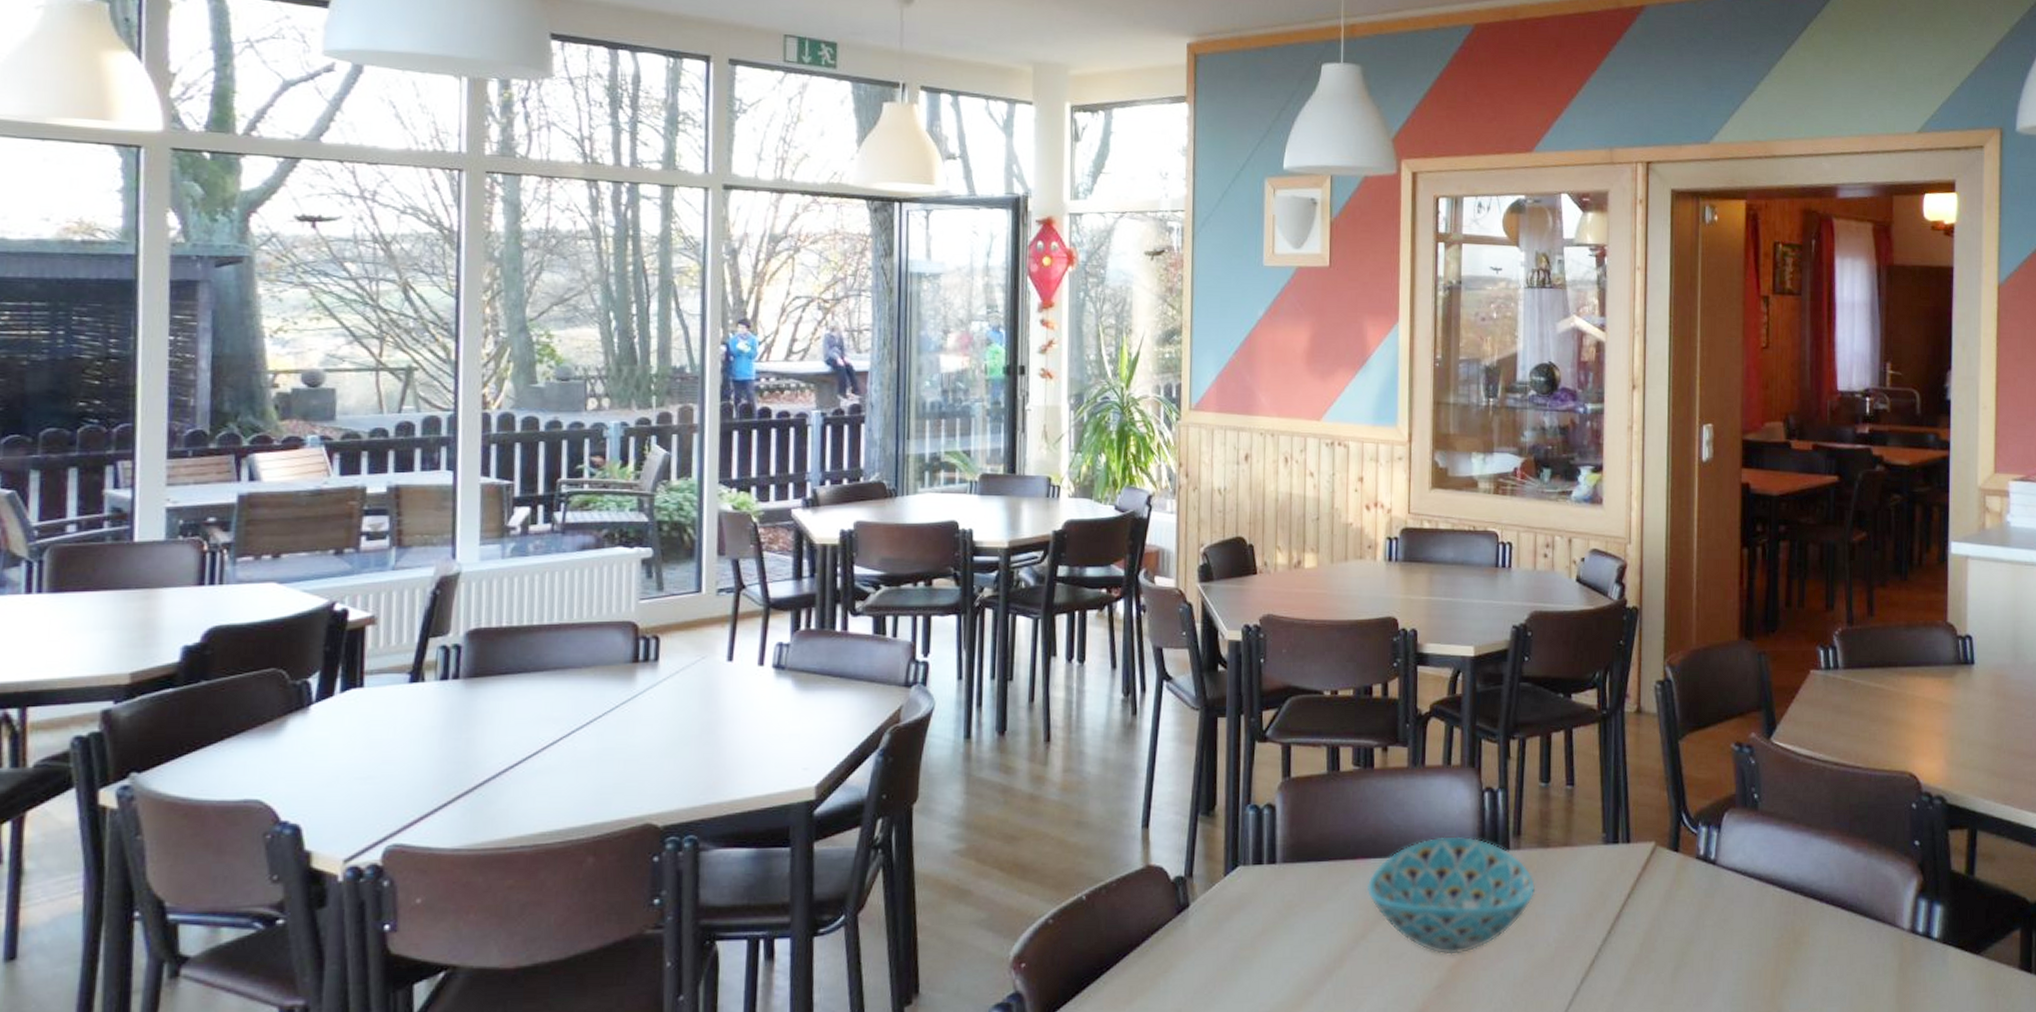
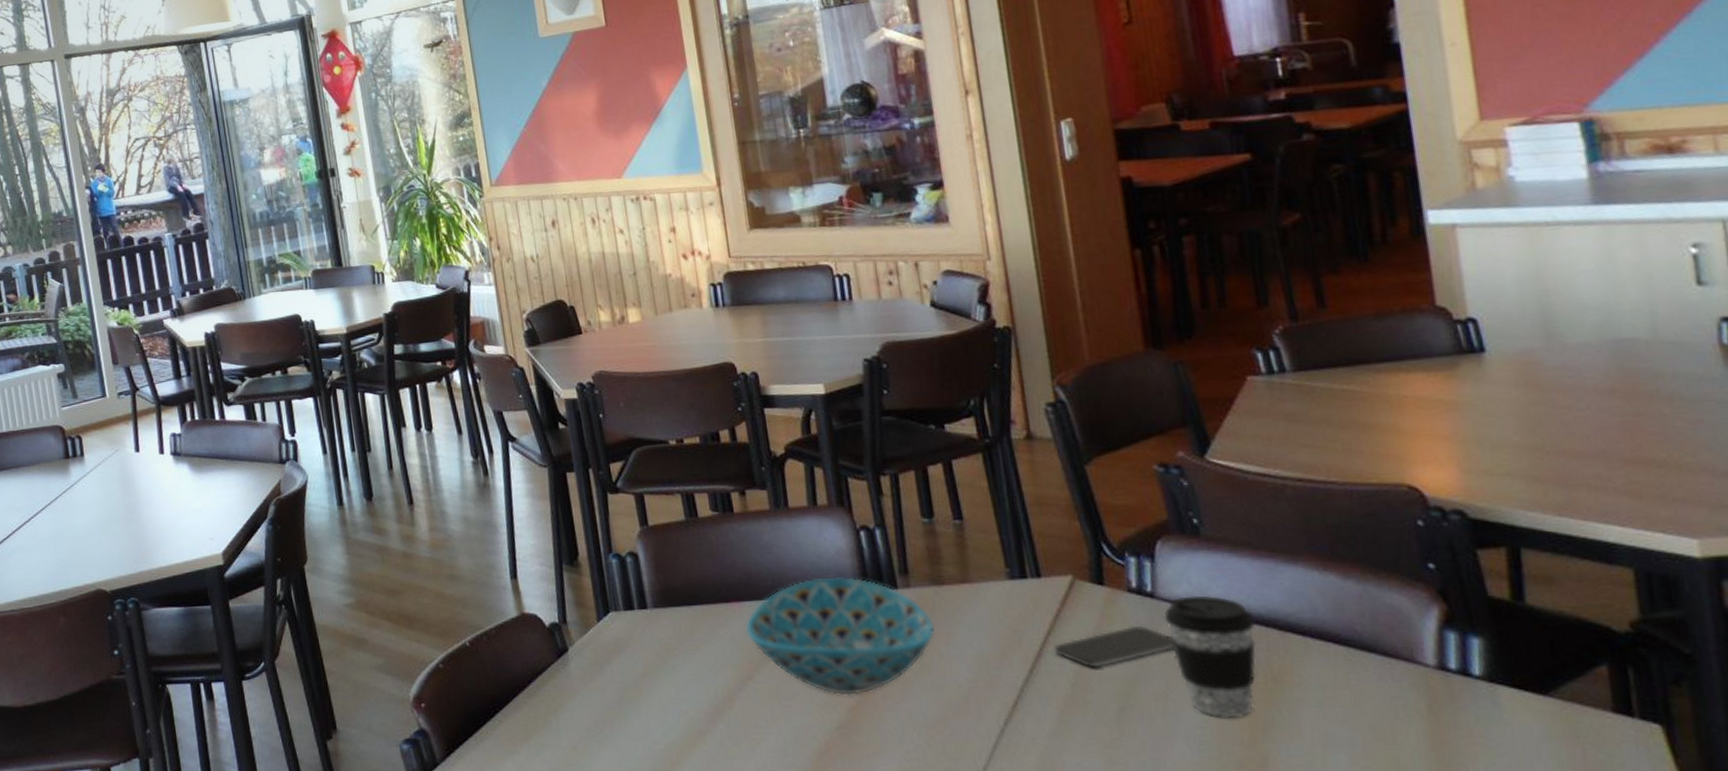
smartphone: none [1631,890,1725,928] -> present [1053,625,1175,667]
coffee cup: none [1721,863,1788,976] -> present [1163,595,1257,719]

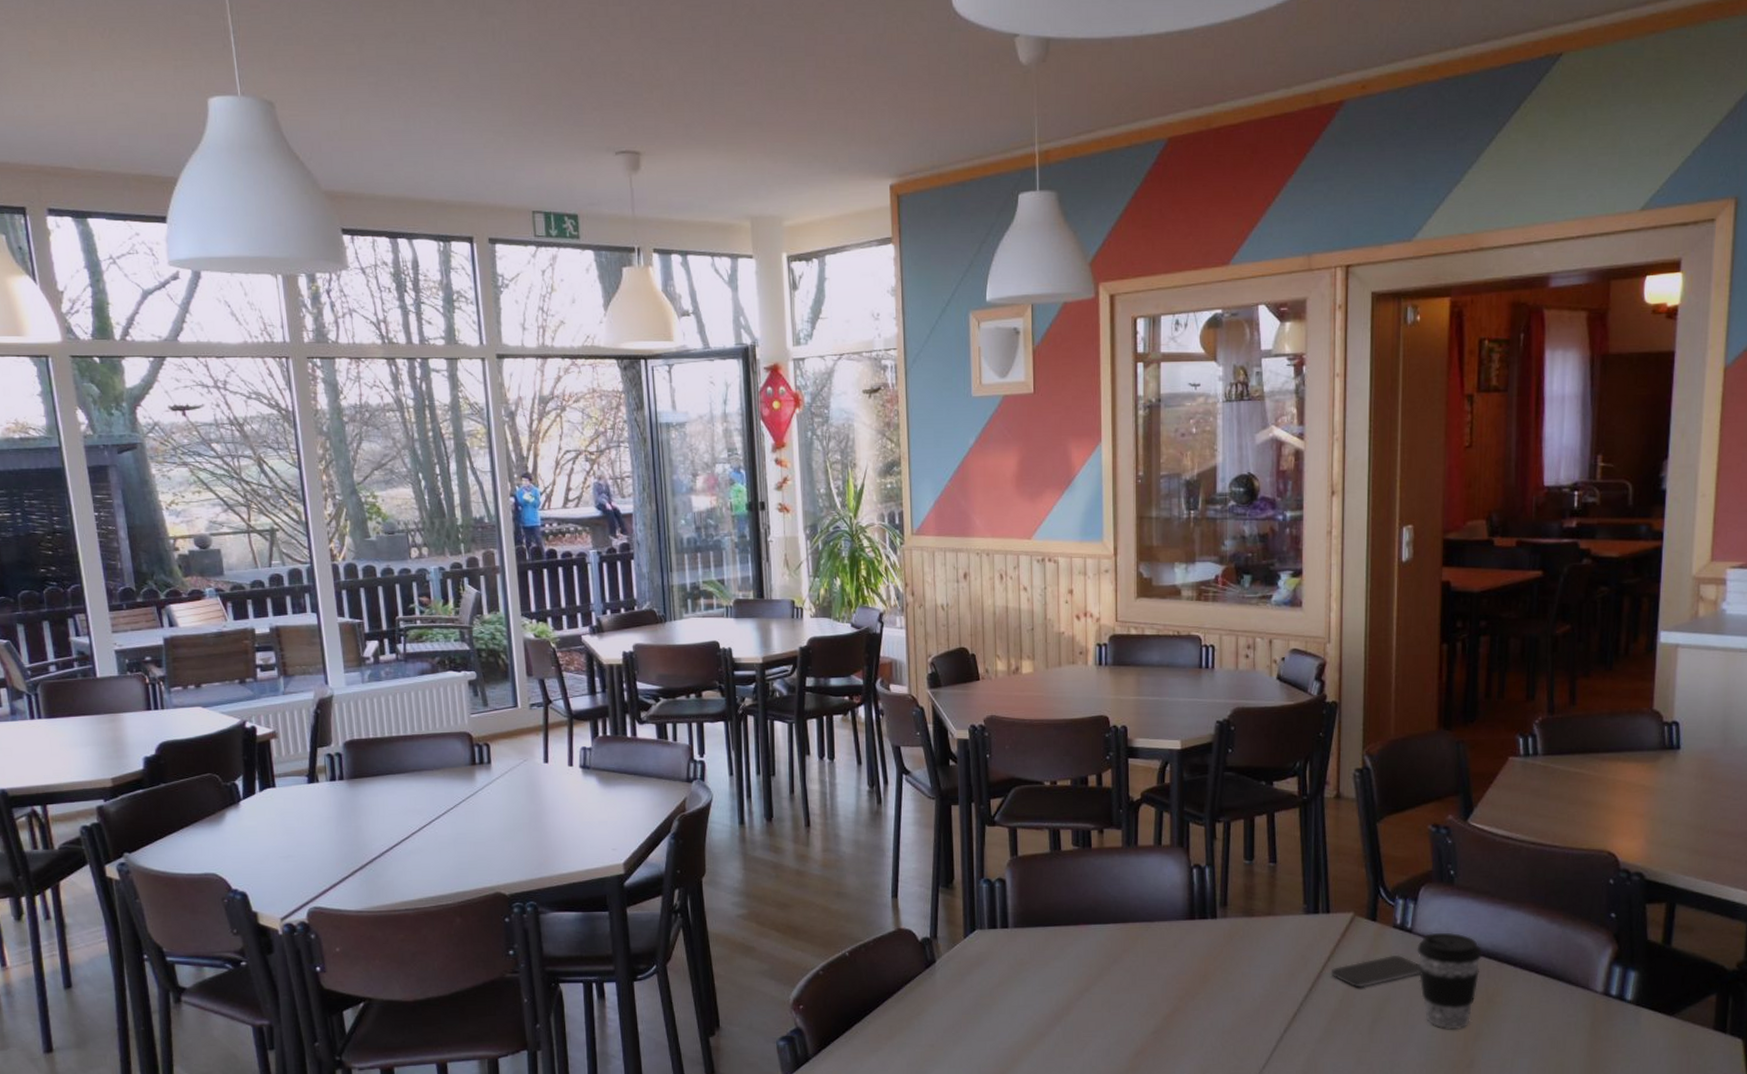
bowl: present [745,576,936,696] -> none [1088,906,1242,1006]

